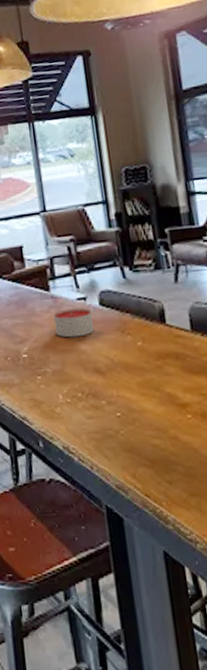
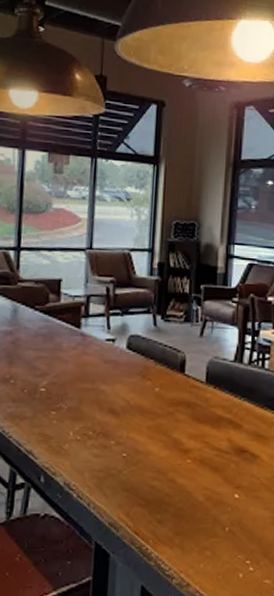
candle: present [53,307,94,338] -> none [78,348,117,377]

